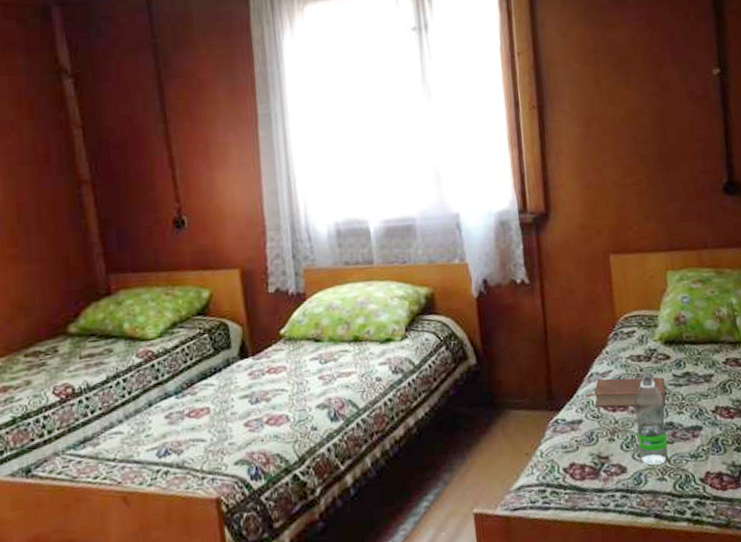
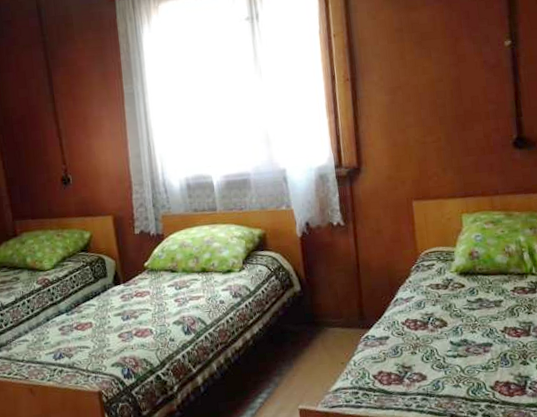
book: present [586,377,666,408] -> none [392,302,461,327]
bottle: present [634,373,668,466] -> none [433,299,463,375]

